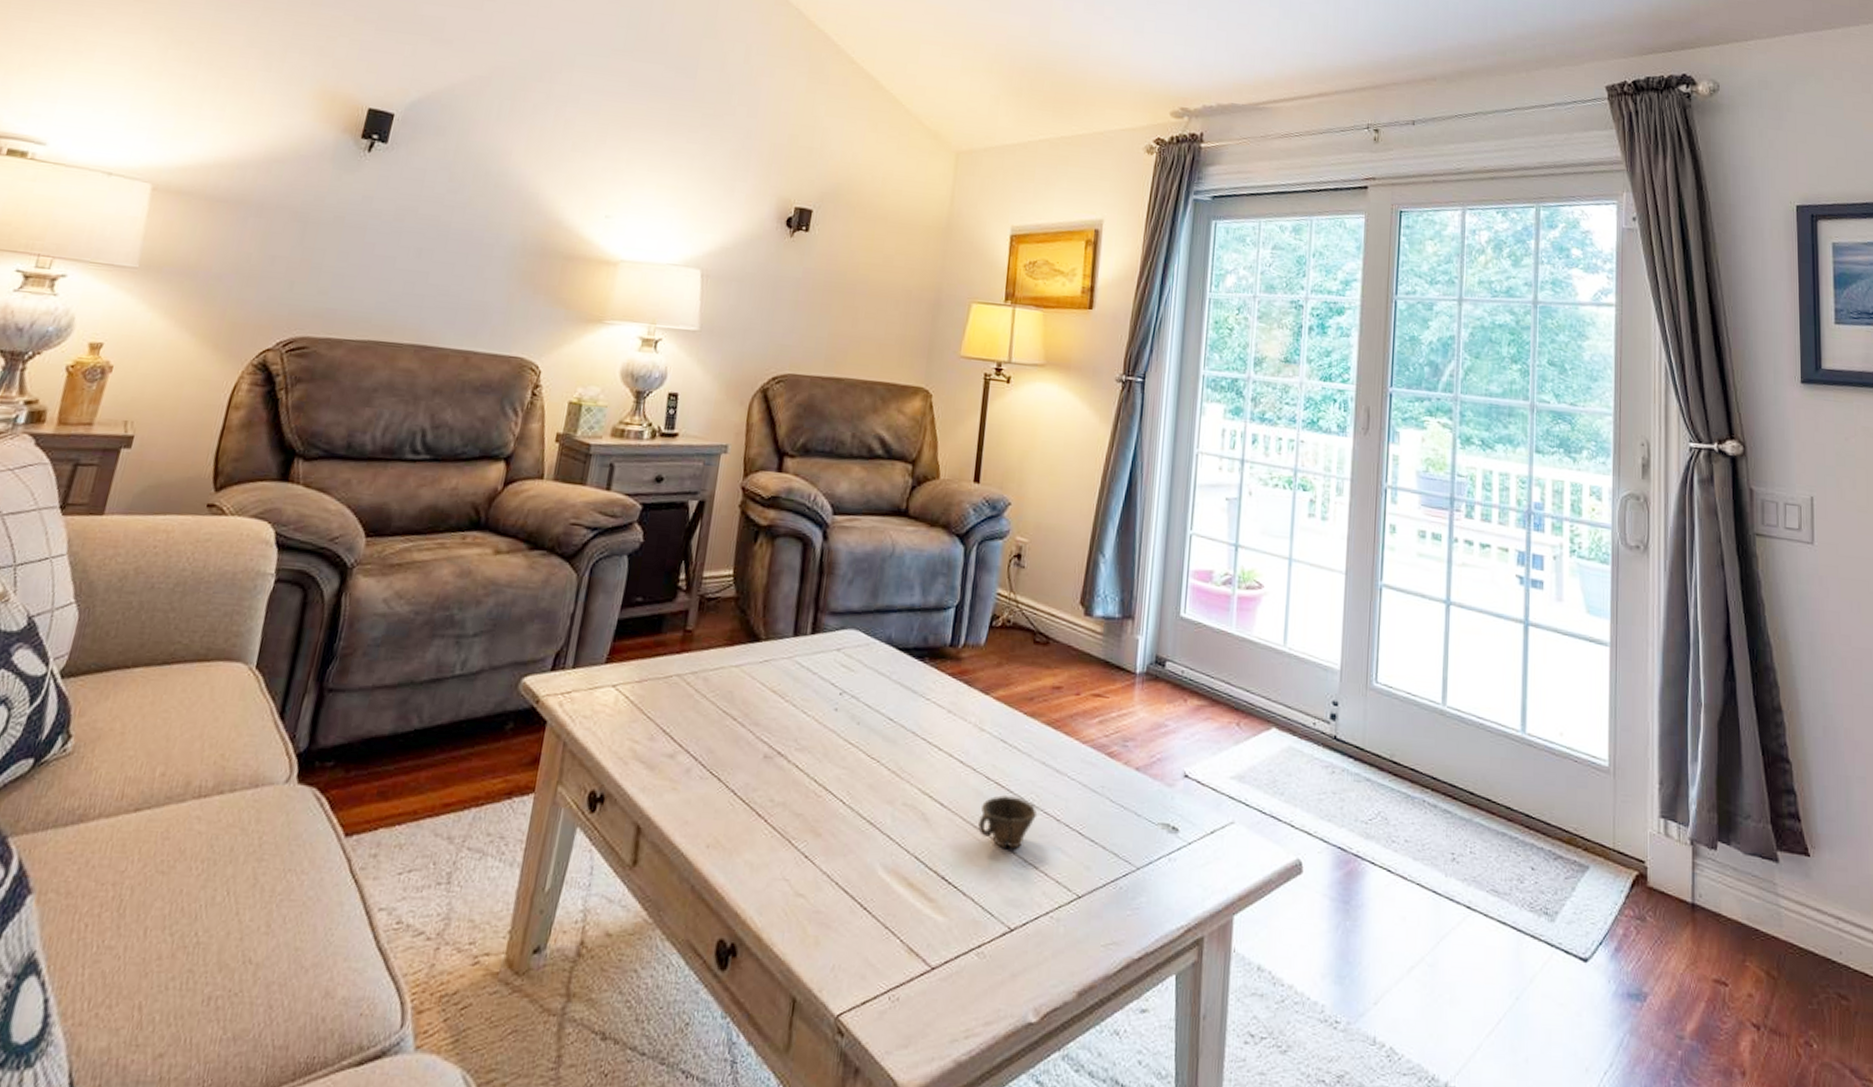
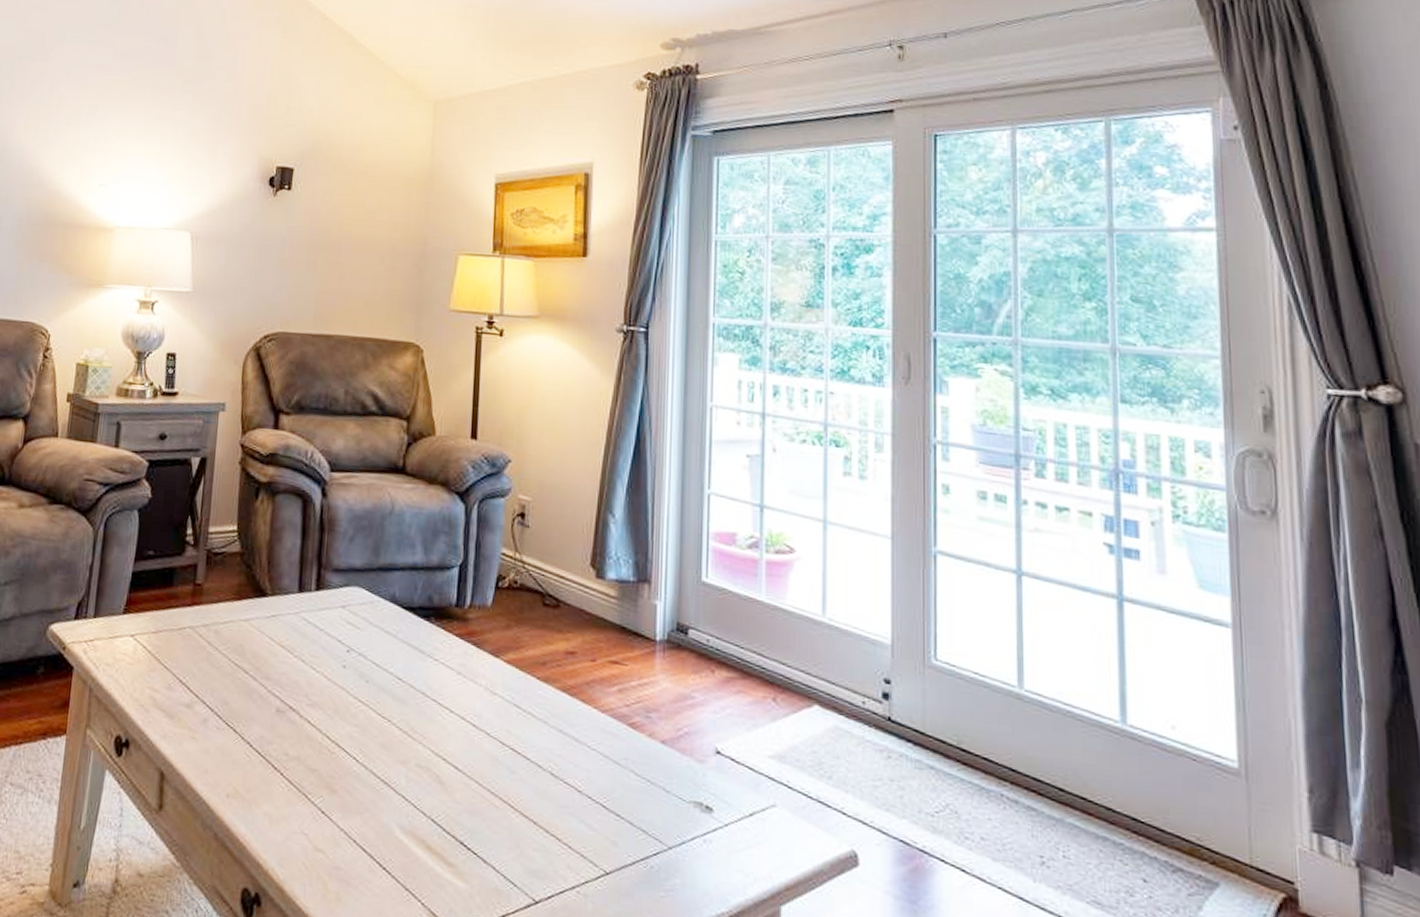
cup: present [978,795,1038,849] -> none [494,762,557,818]

